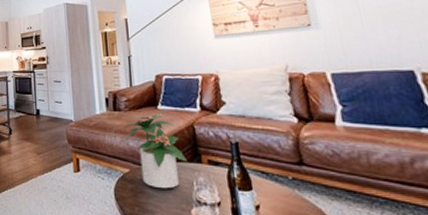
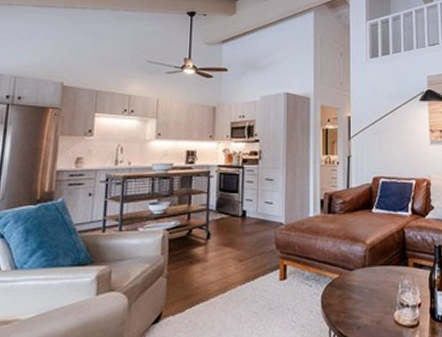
potted plant: present [123,113,187,189] -> none [336,217,395,294]

